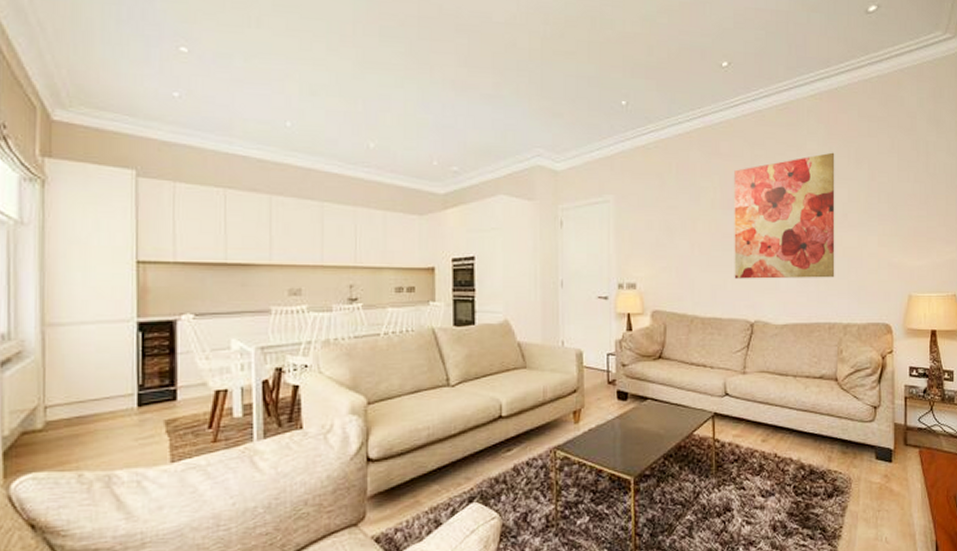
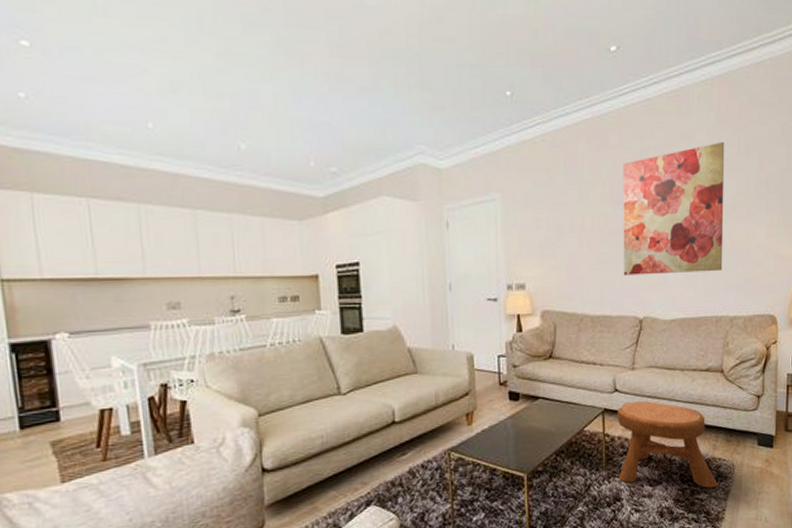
stool: none [727,407,834,502] -> present [616,401,718,488]

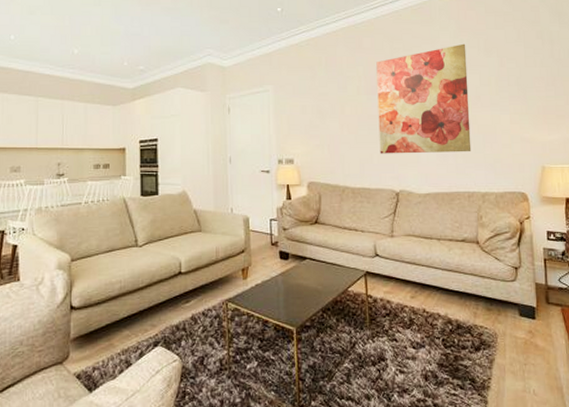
stool: present [616,401,718,488] -> none [378,267,481,355]

